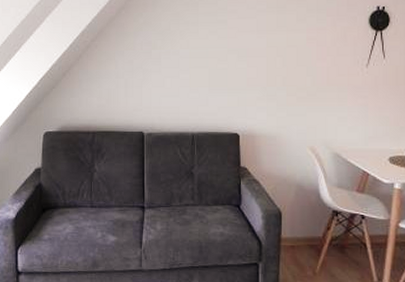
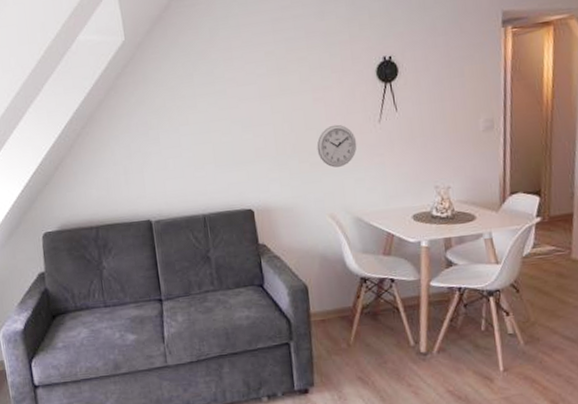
wall clock: none [305,64,343,104] -> present [316,124,357,168]

